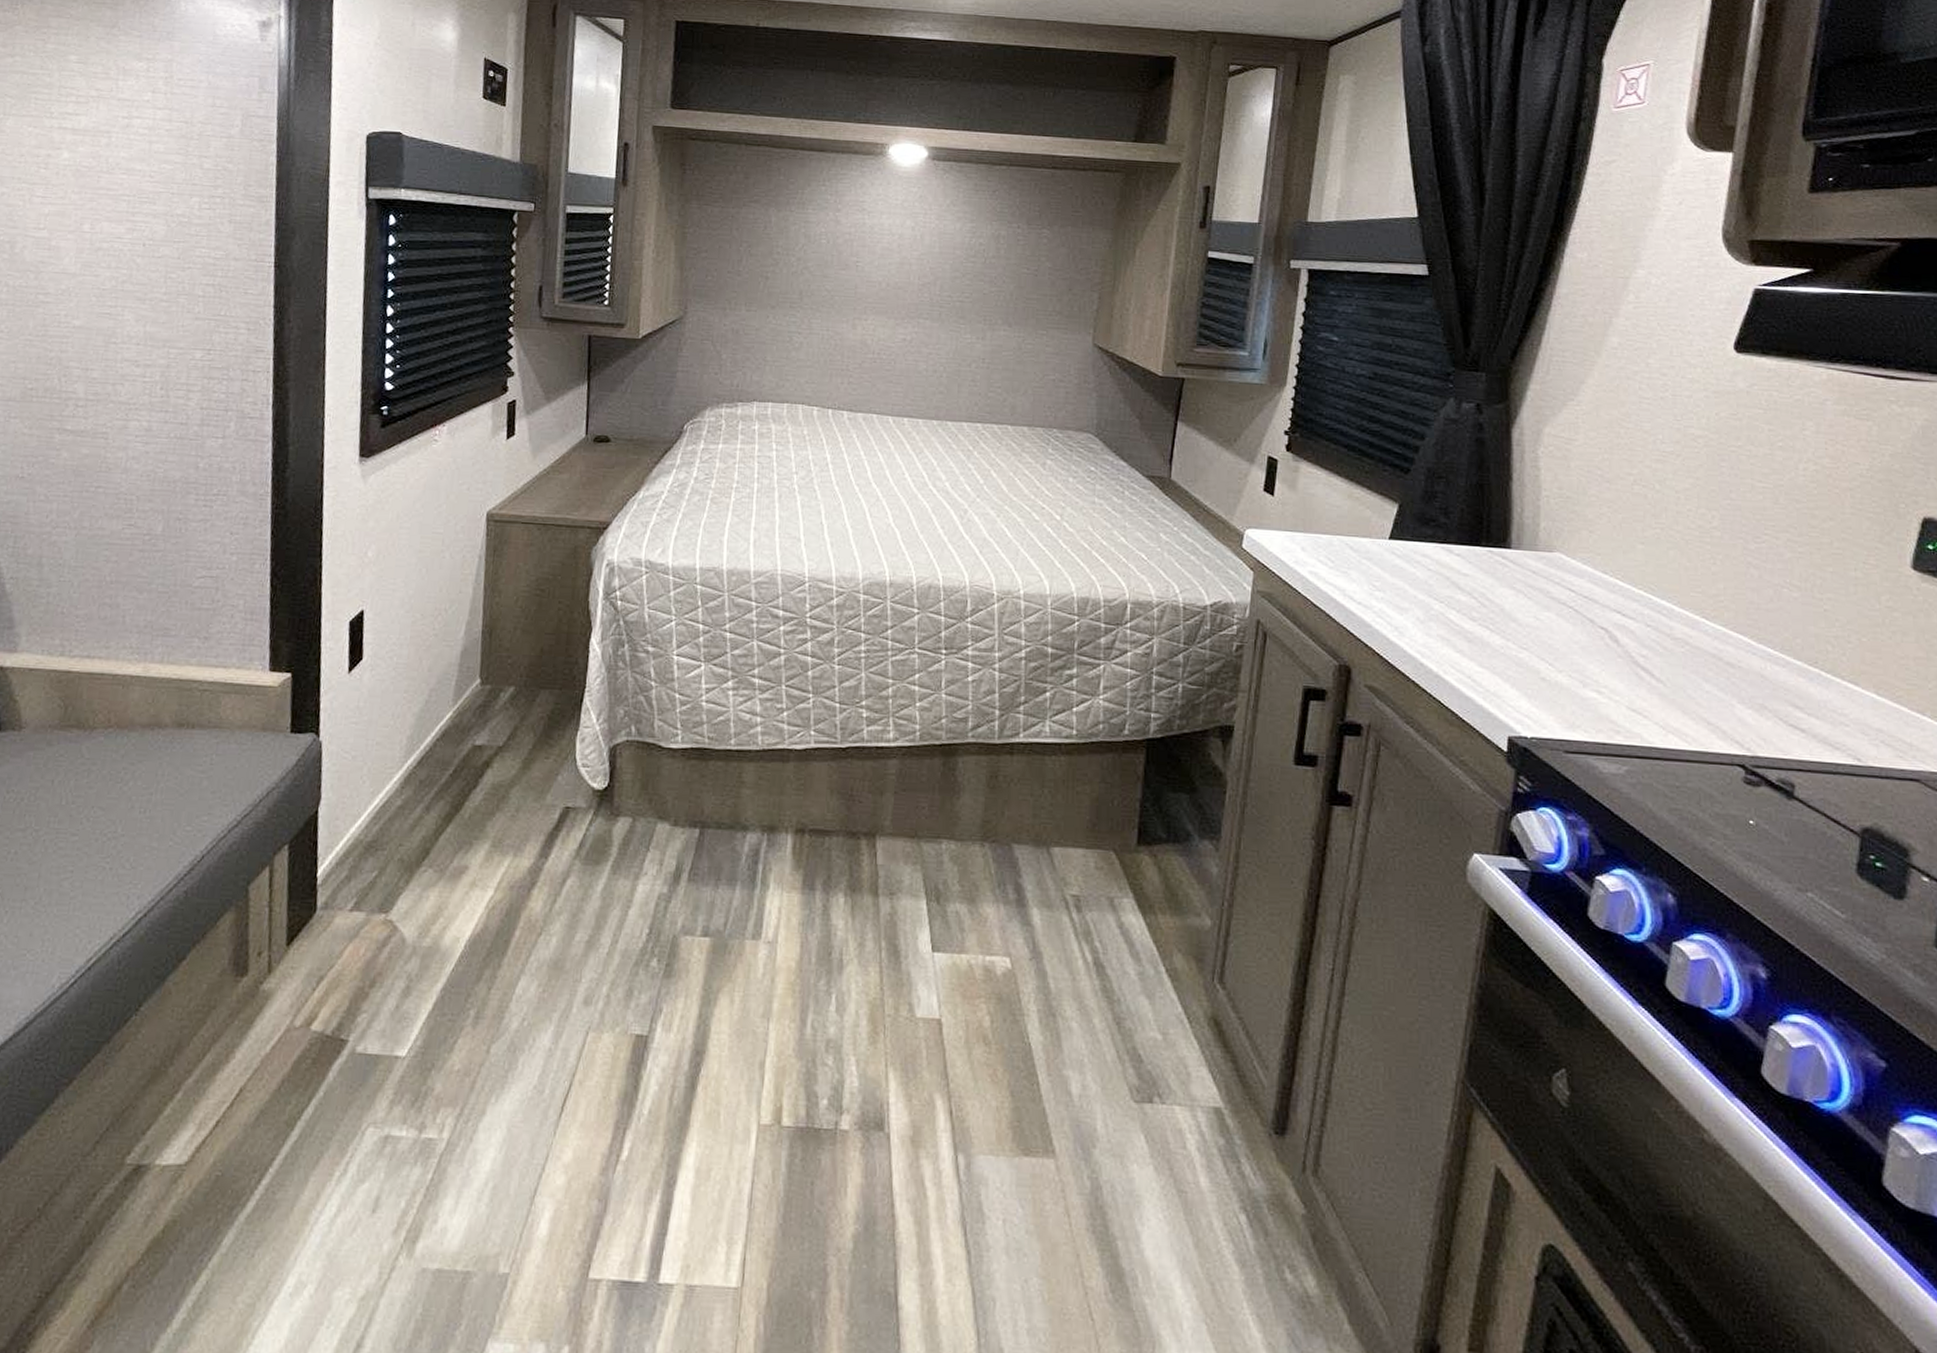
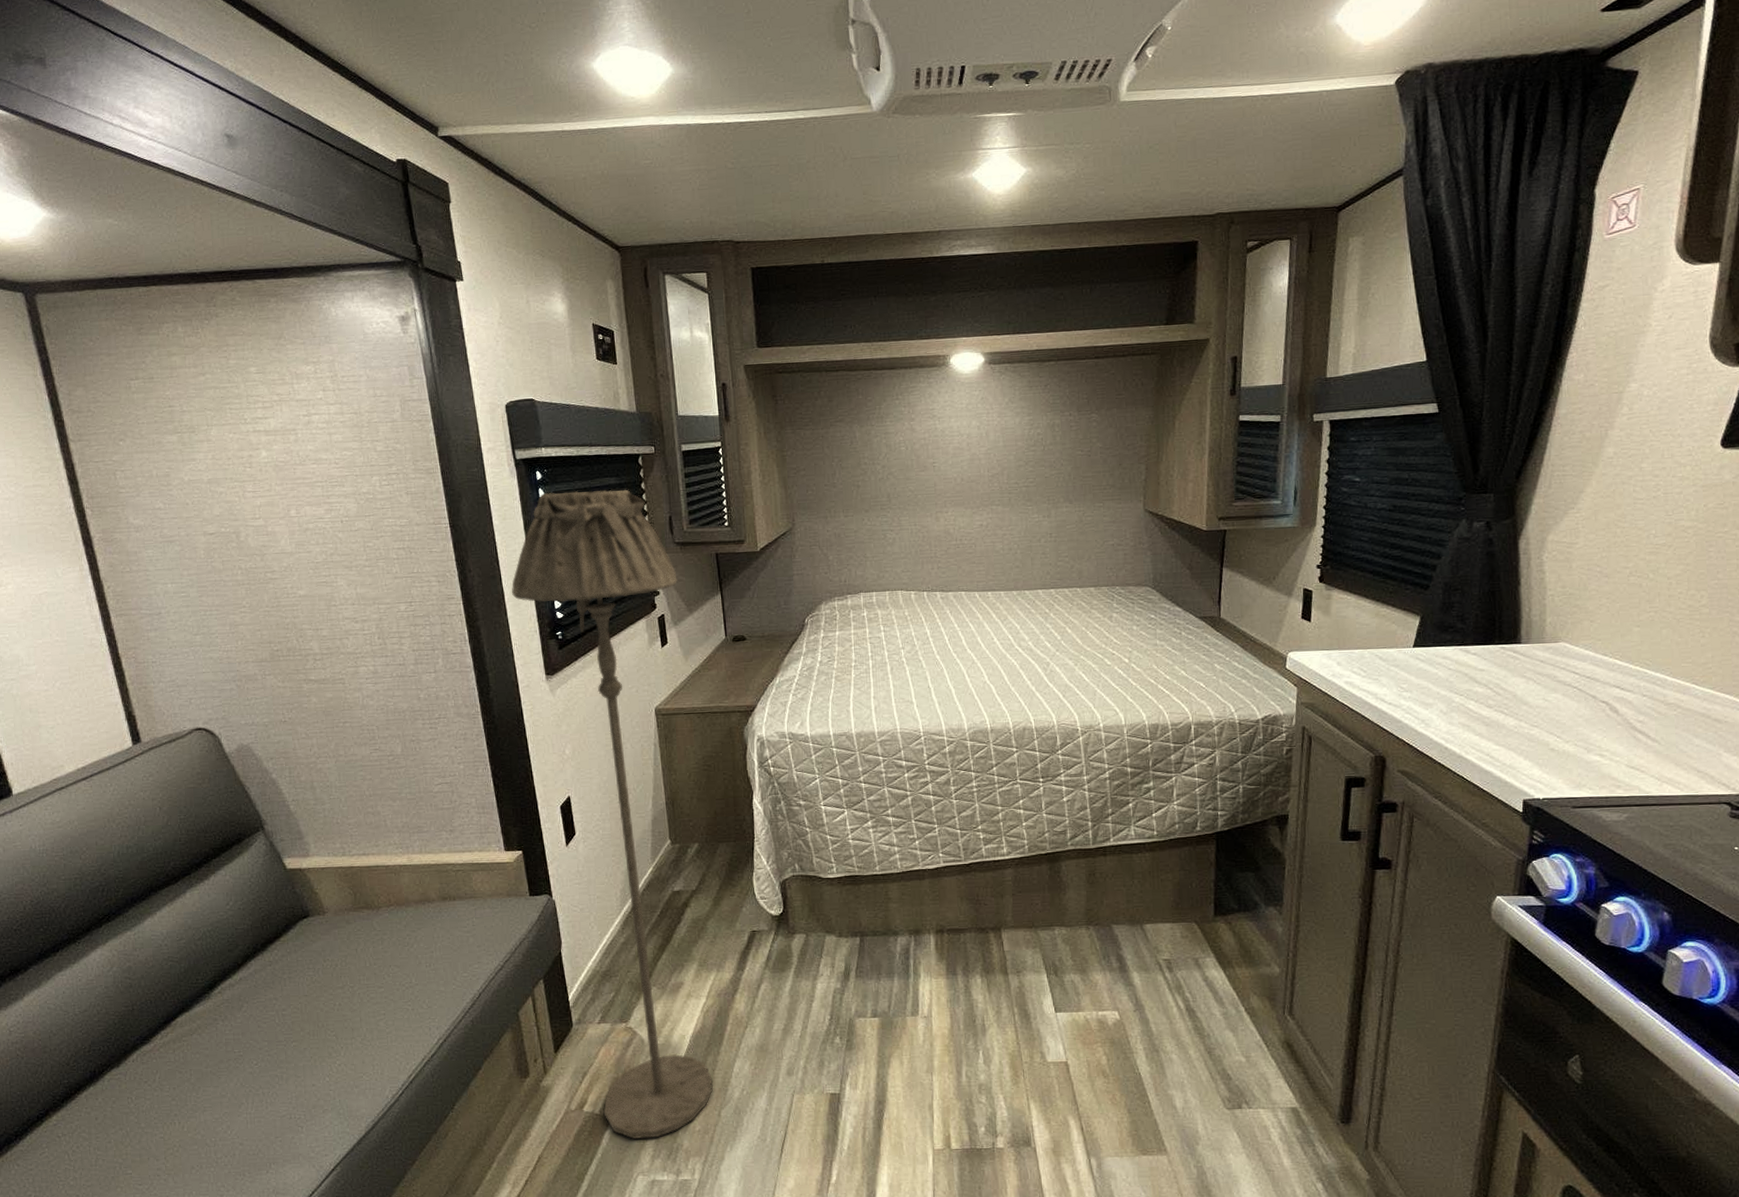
floor lamp: none [335,241,539,1076] -> present [512,489,713,1139]

